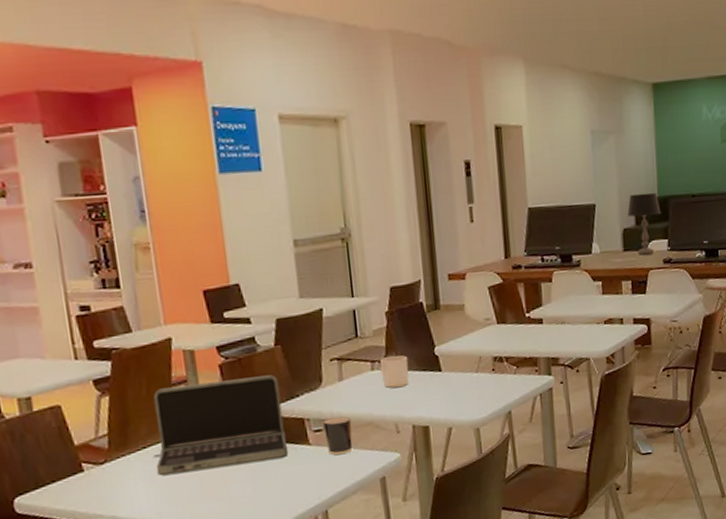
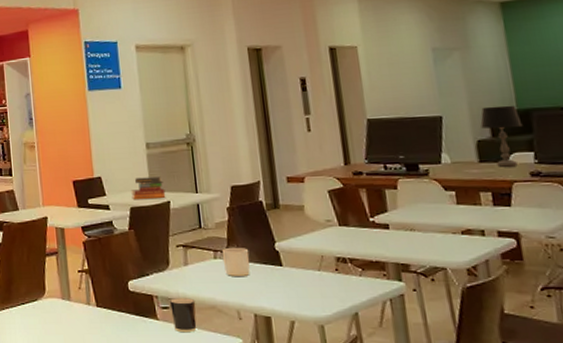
laptop: present [152,375,289,475] -> none [29,254,139,328]
books: none [276,280,318,310] -> present [131,176,166,200]

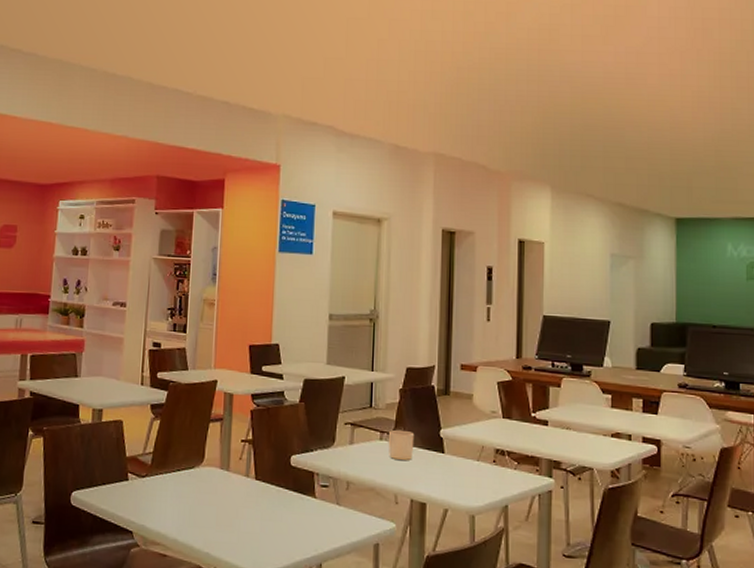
books: present [131,176,166,200] -> none [307,349,342,373]
mug: present [170,298,197,333] -> none [330,477,356,514]
table lamp: present [480,105,523,167] -> none [643,316,678,377]

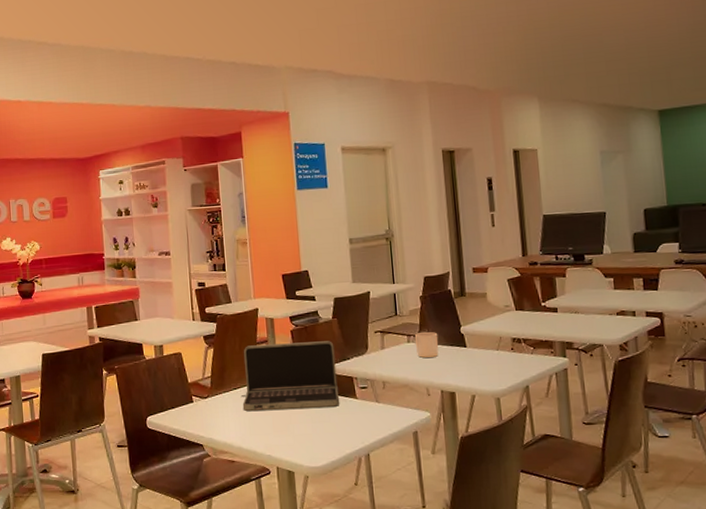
laptop: none [184,422,298,504] -> present [240,341,340,411]

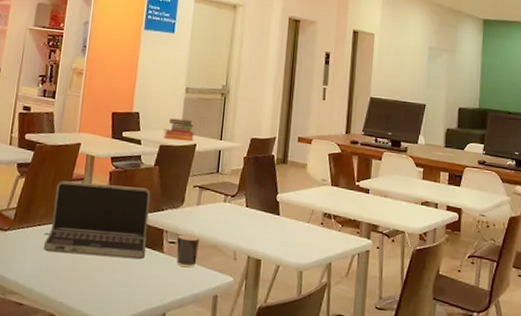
books: none [335,269,366,291] -> present [163,118,194,140]
mug: none [368,378,391,409] -> present [176,234,200,268]
mug: present [414,331,439,358] -> none [231,193,255,222]

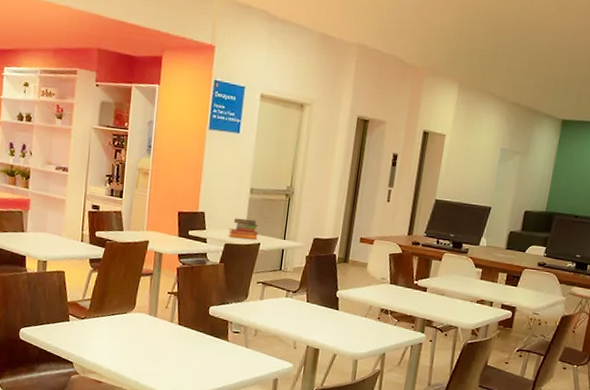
laptop: present [43,181,151,259] -> none [117,275,217,346]
mug: present [176,234,200,268] -> none [240,325,263,355]

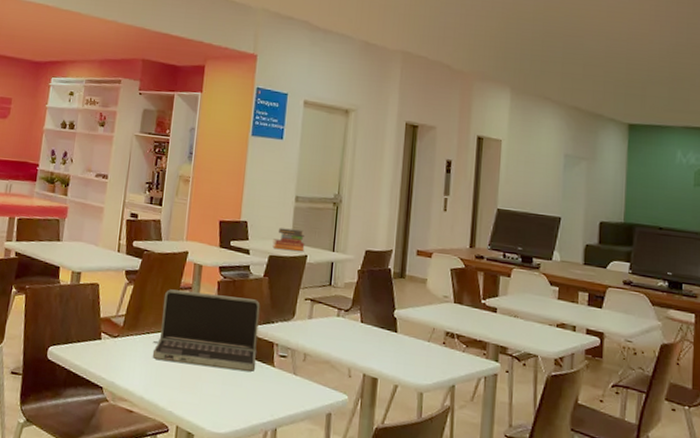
laptop: none [117,275,217,346] -> present [152,289,261,371]

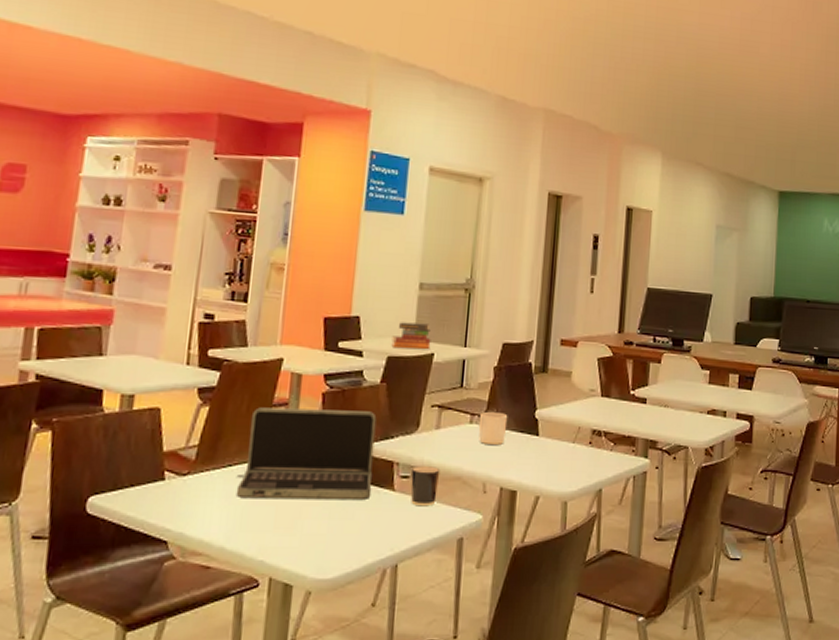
mug: none [287,348,312,384] -> present [410,466,441,507]
mug: none [344,307,370,338] -> present [478,411,508,446]

